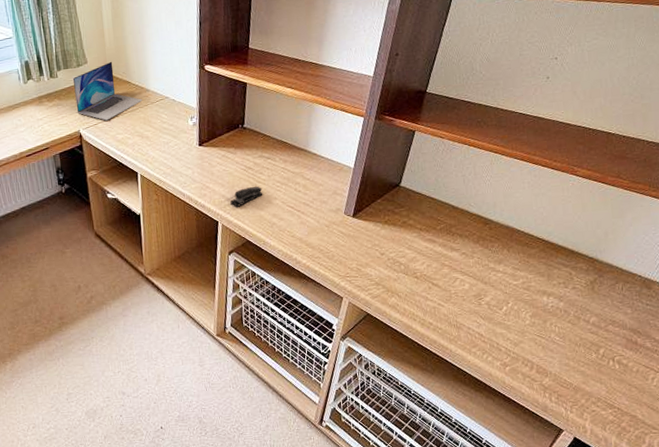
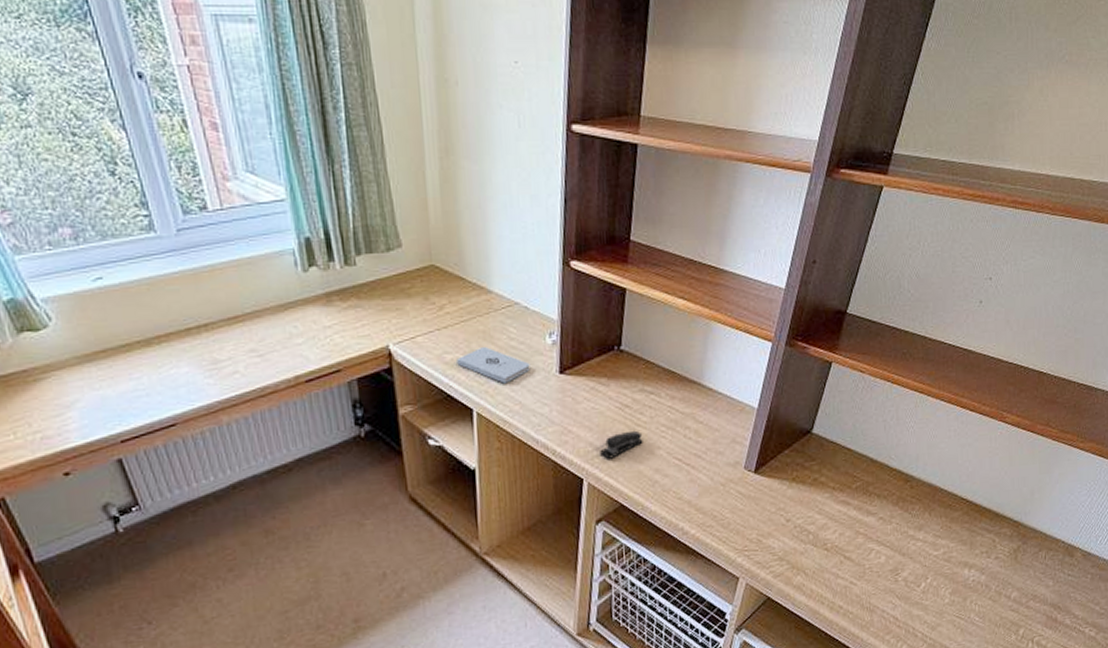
laptop: present [72,61,143,121] -> none [379,246,482,333]
notepad: none [126,129,178,154] -> present [457,347,530,384]

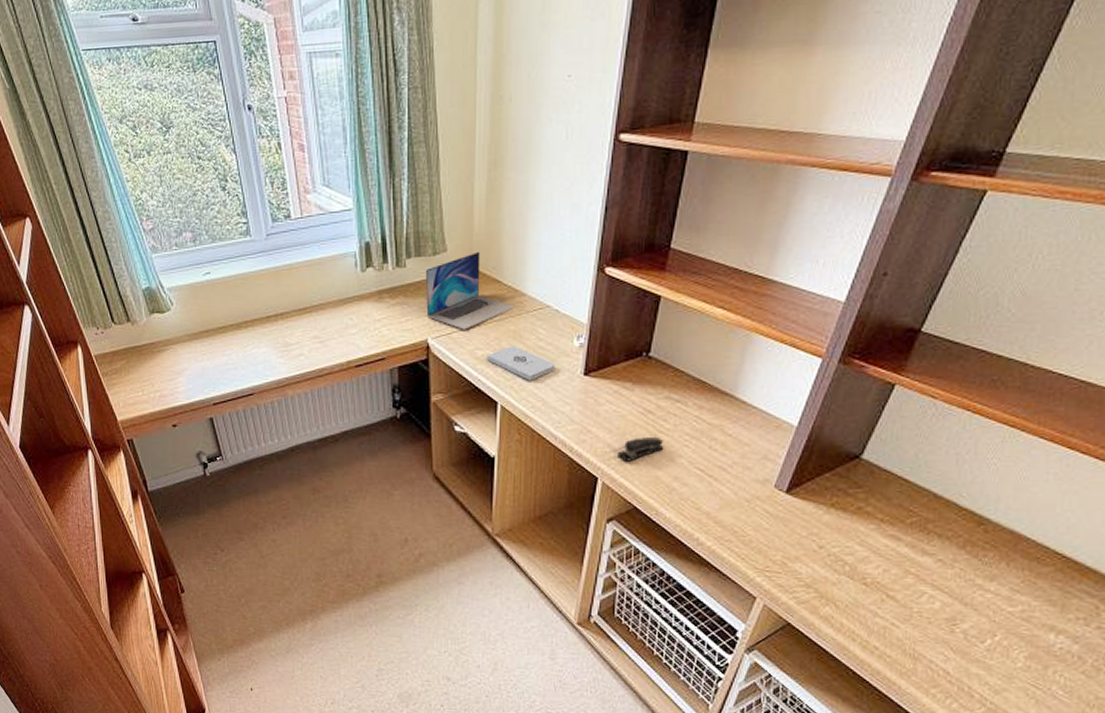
laptop: none [379,246,482,333] -> present [425,251,515,330]

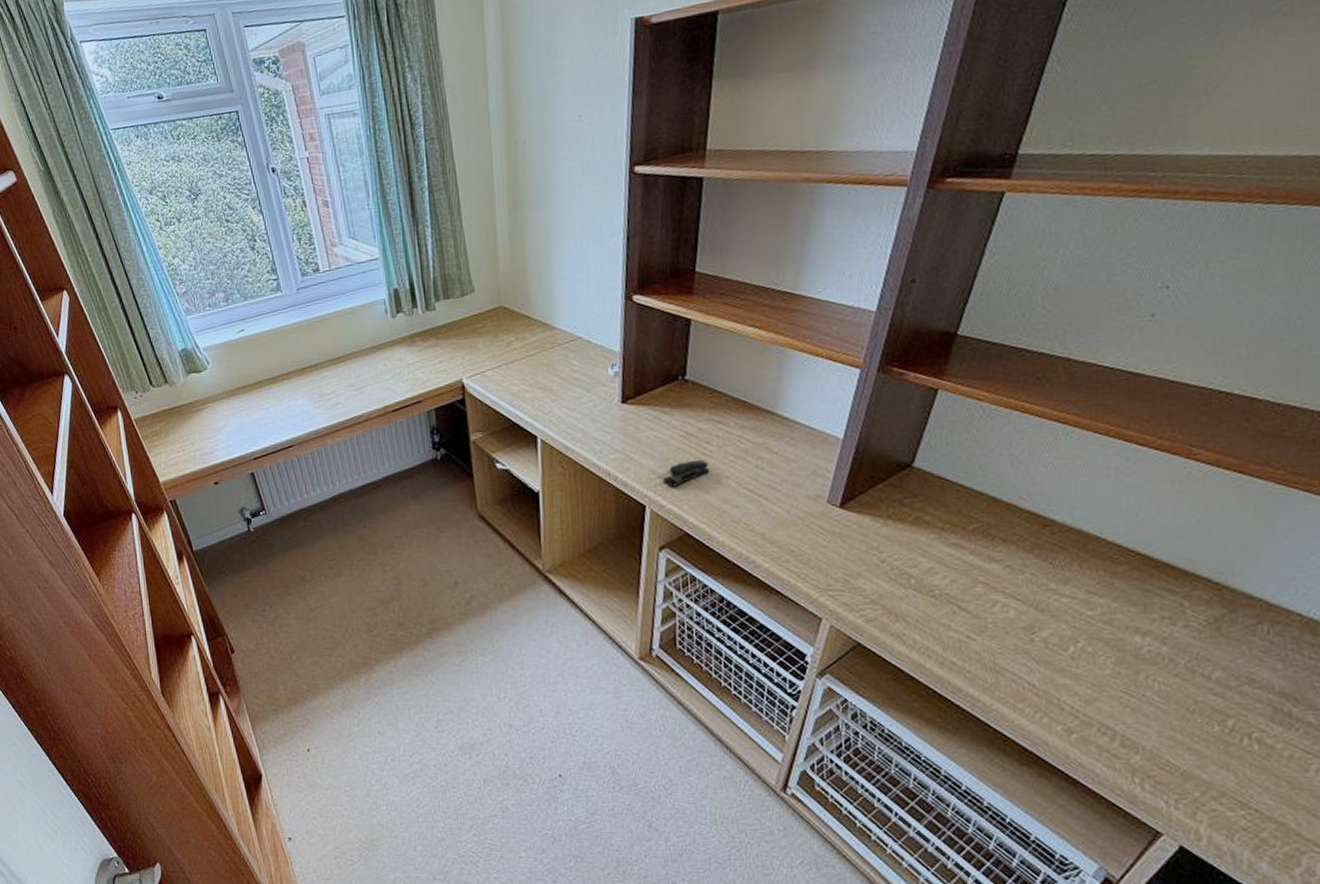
laptop: present [425,251,515,330] -> none [454,289,546,367]
notepad: present [487,346,556,381] -> none [522,379,592,413]

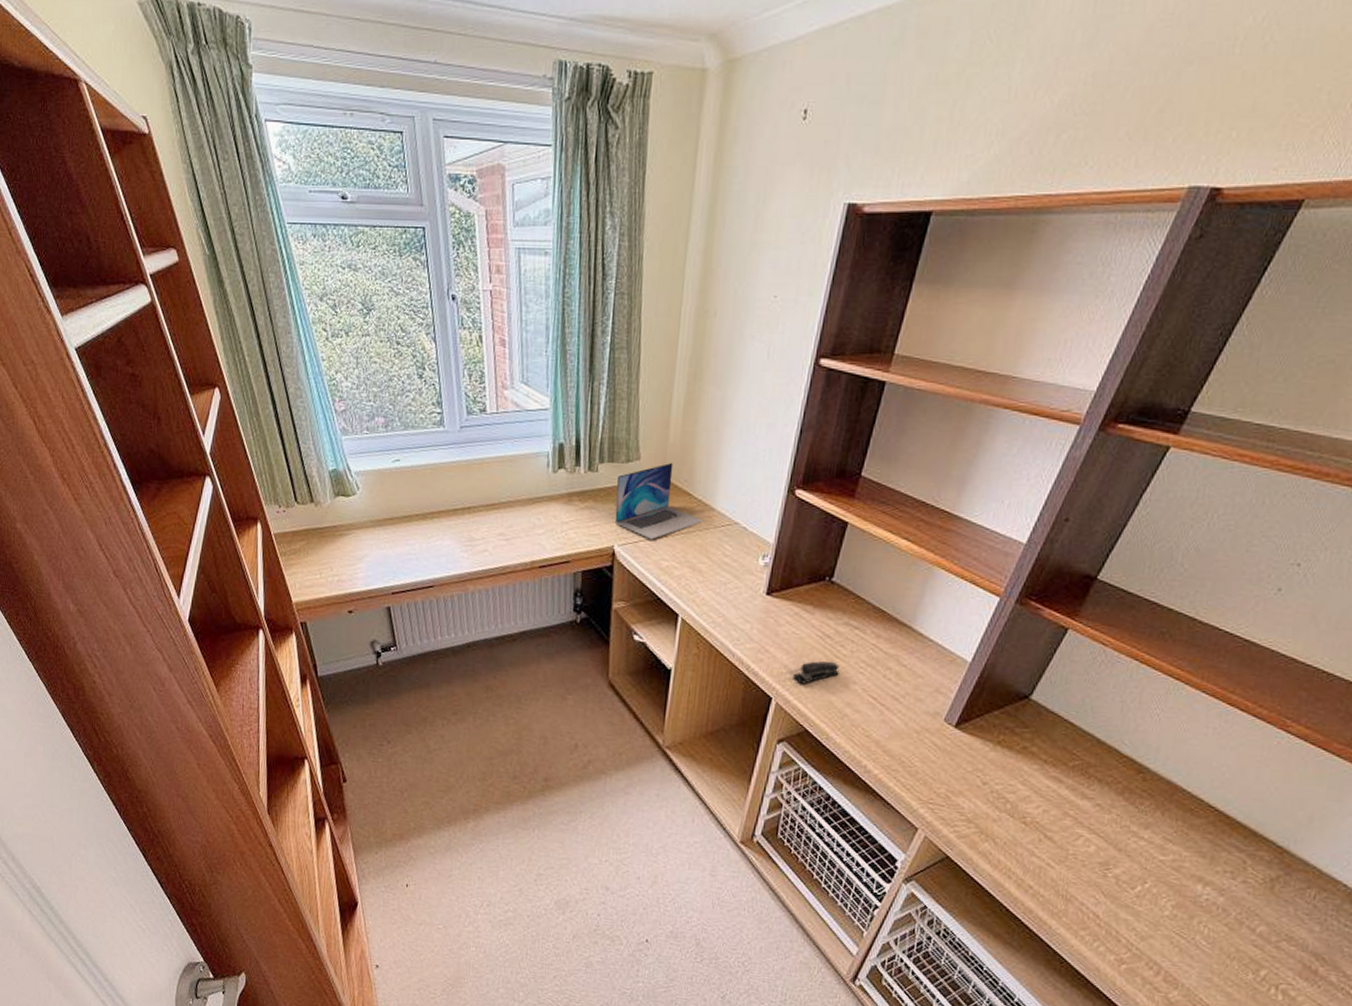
laptop: none [454,289,546,367] -> present [614,462,704,540]

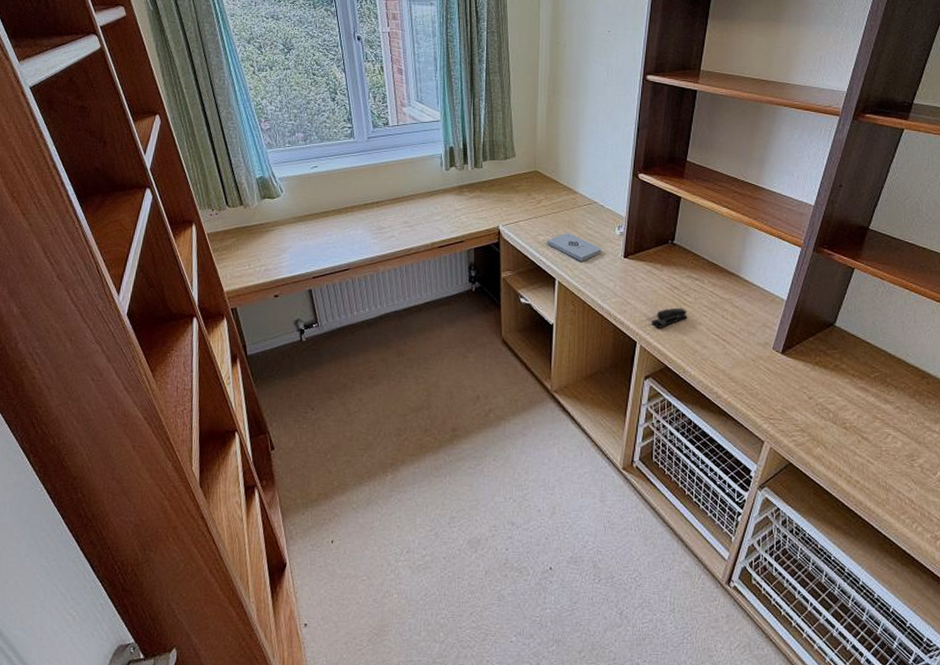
laptop: present [614,462,704,540] -> none [498,157,569,219]
notepad: none [671,559,739,596] -> present [547,233,602,261]

